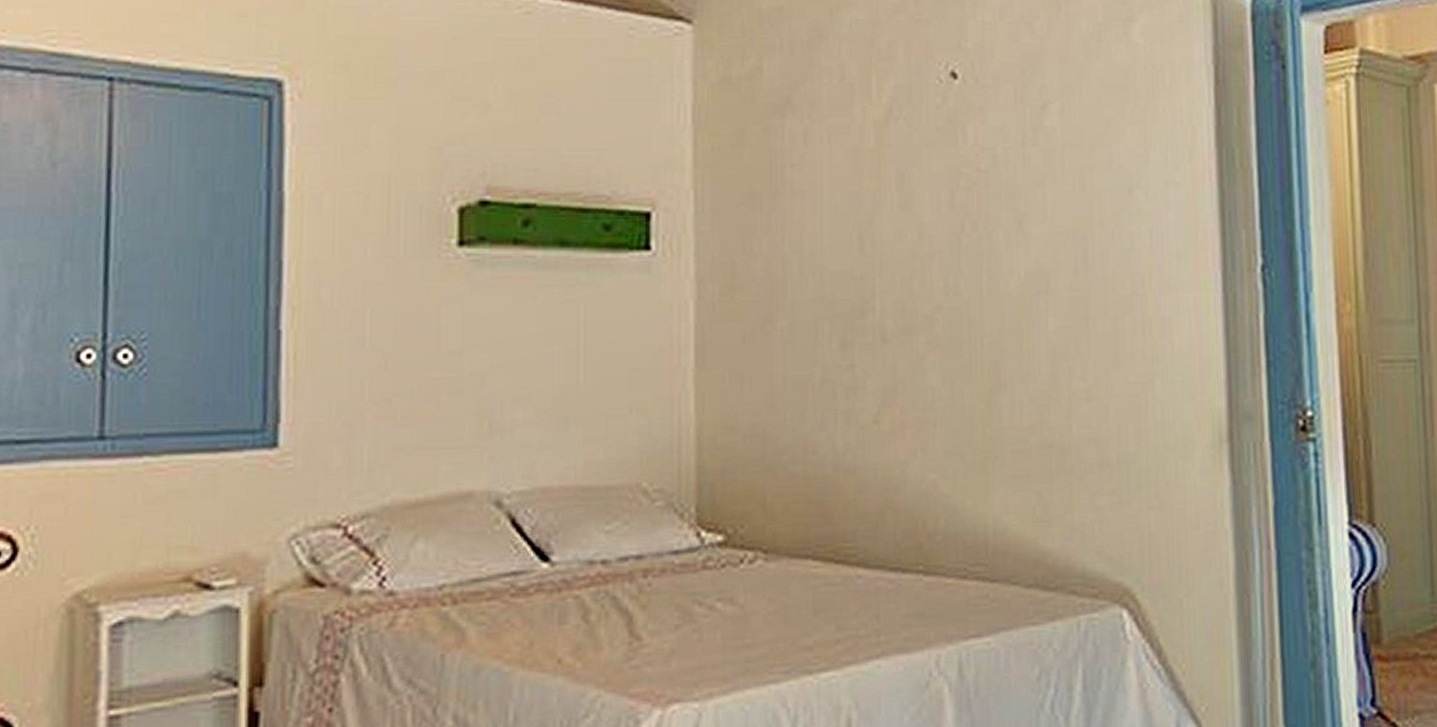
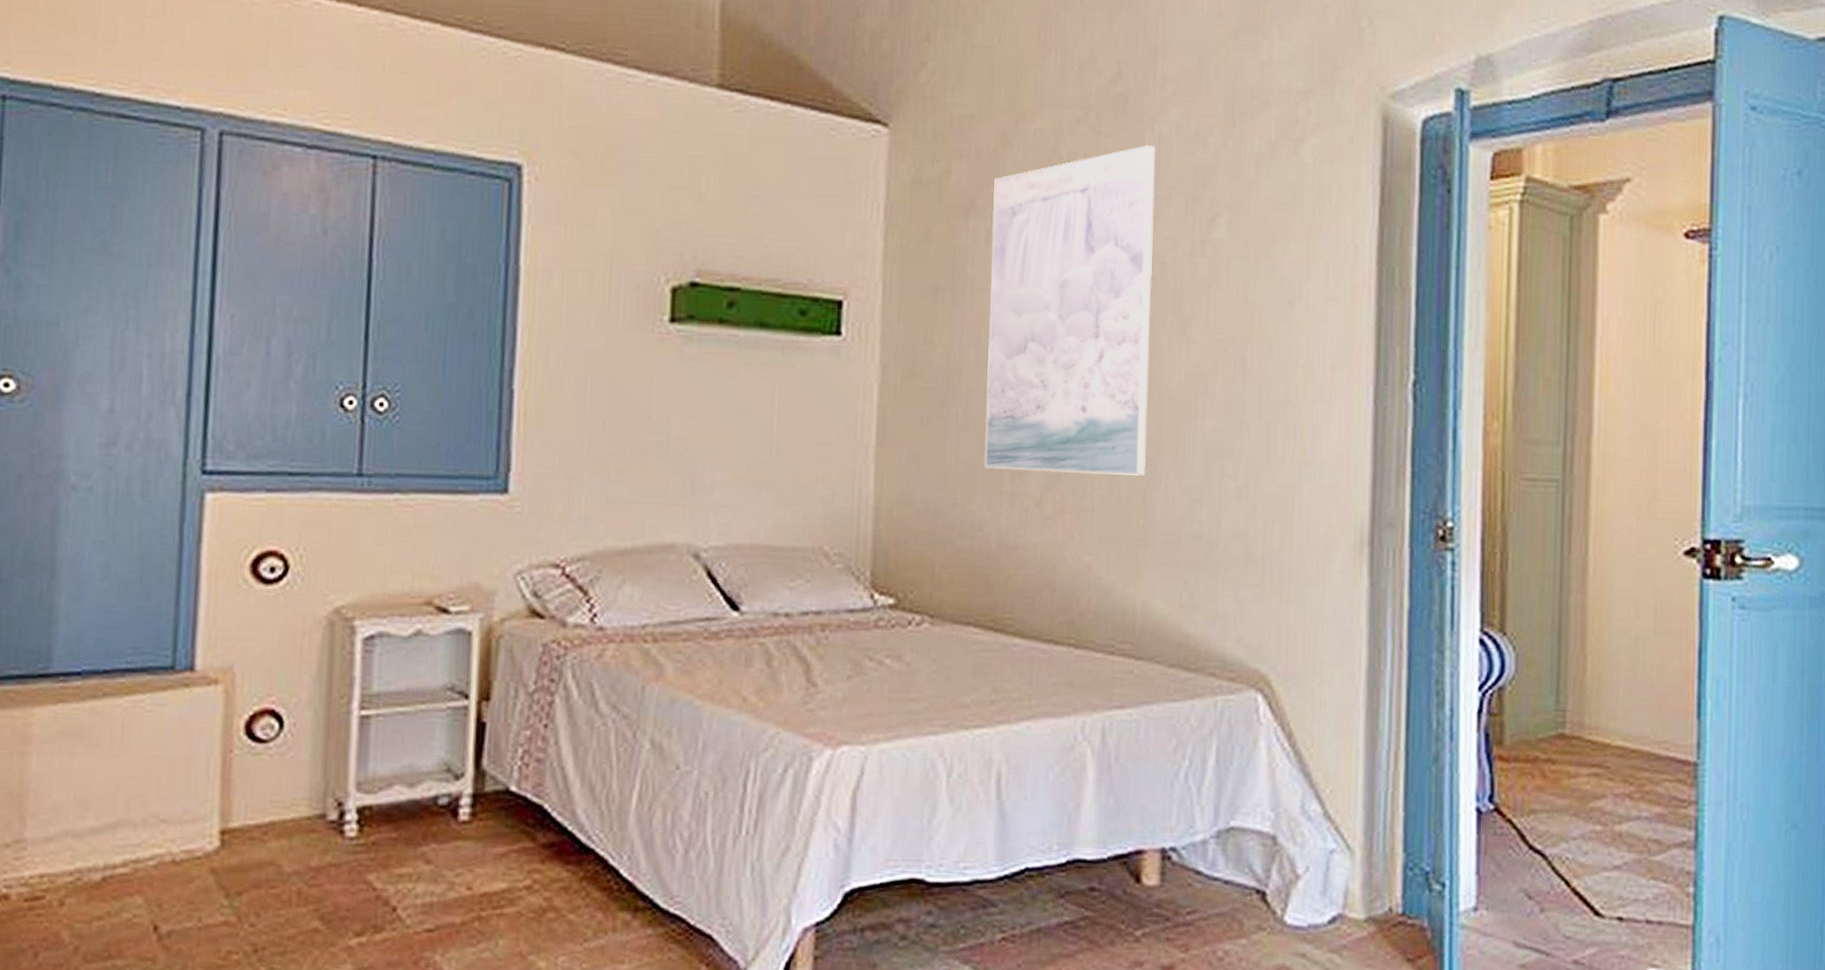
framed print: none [810,32,989,385] -> present [985,145,1155,476]

